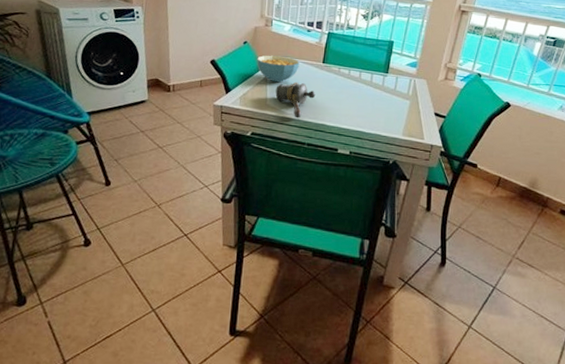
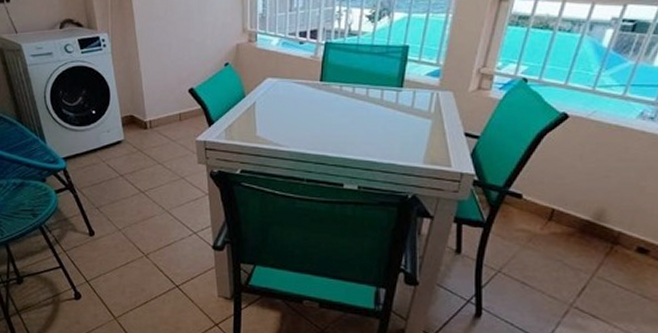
cereal bowl: present [257,55,300,83] -> none [242,76,292,109]
coffee pot: present [275,82,316,119] -> none [265,106,314,150]

